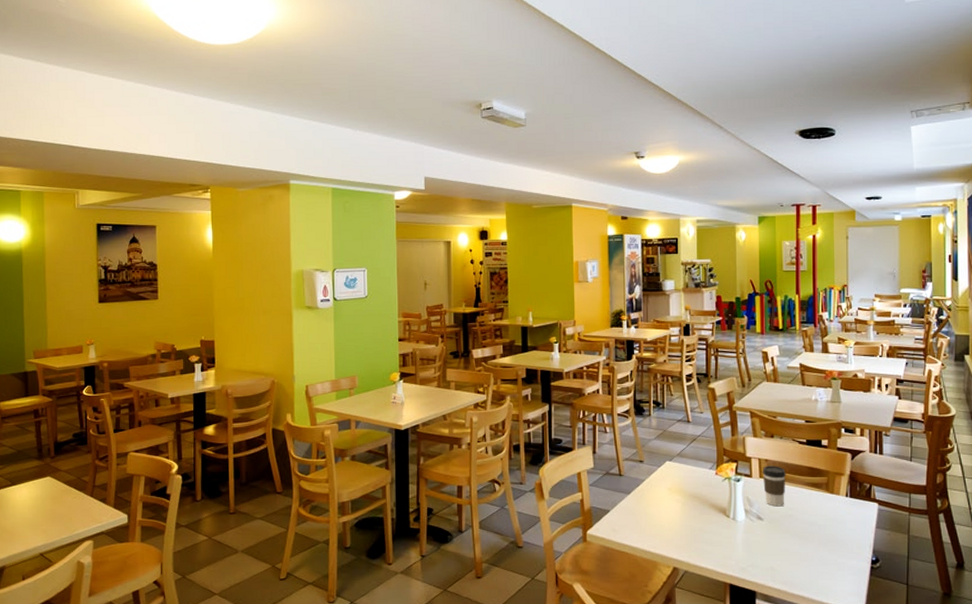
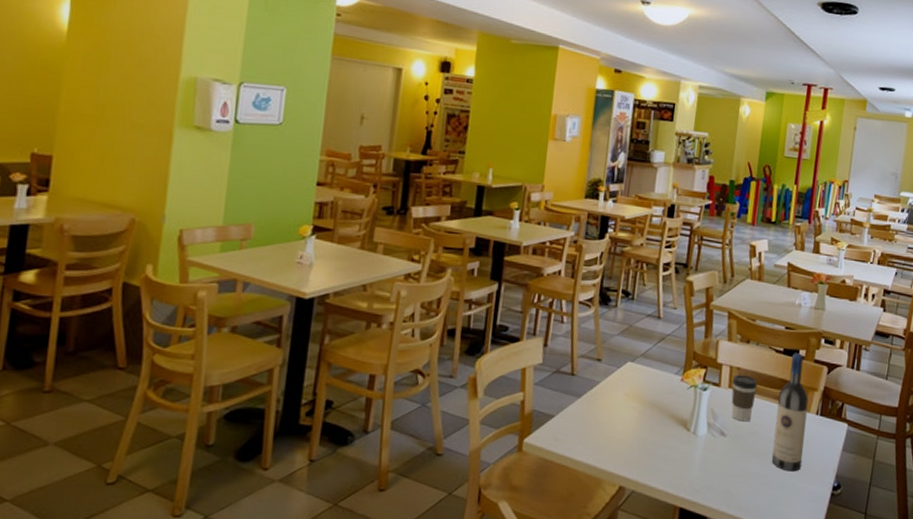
wine bottle: none [808,443,839,549] -> present [771,353,809,472]

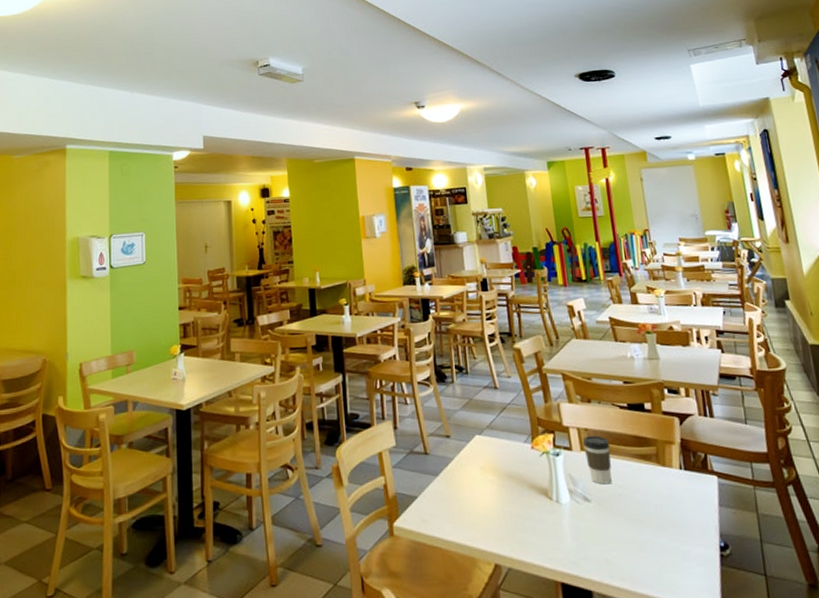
wine bottle: present [771,353,809,472] -> none [634,407,680,534]

